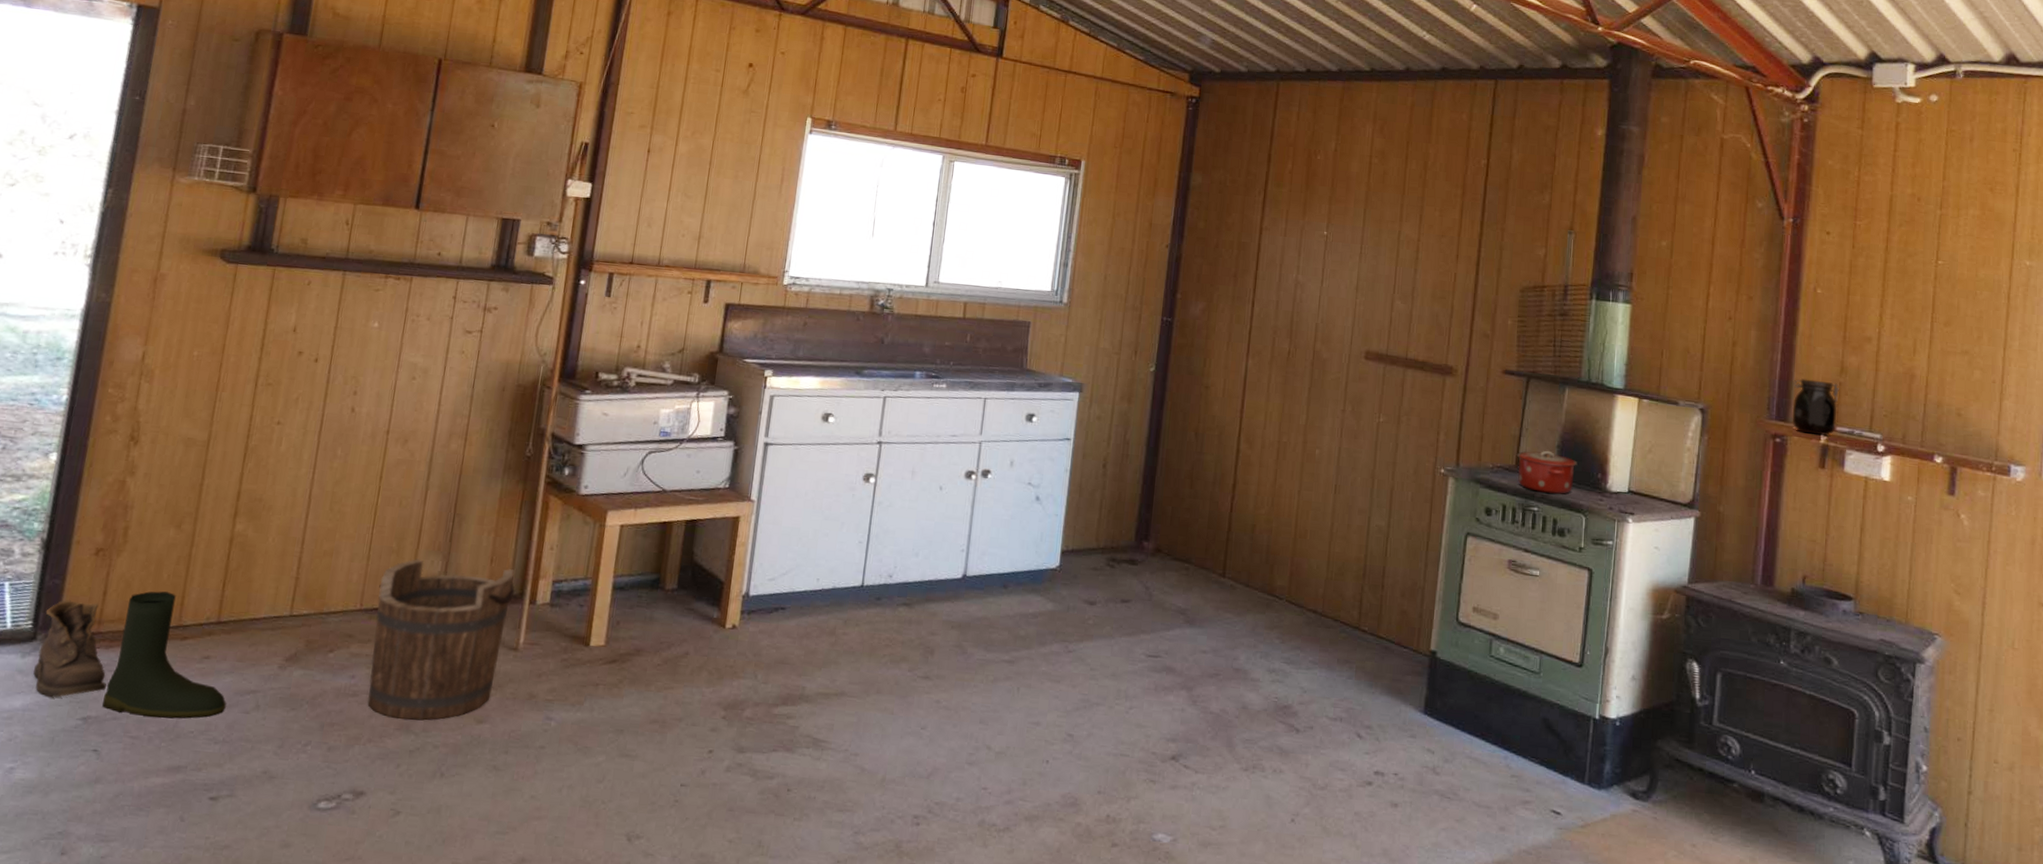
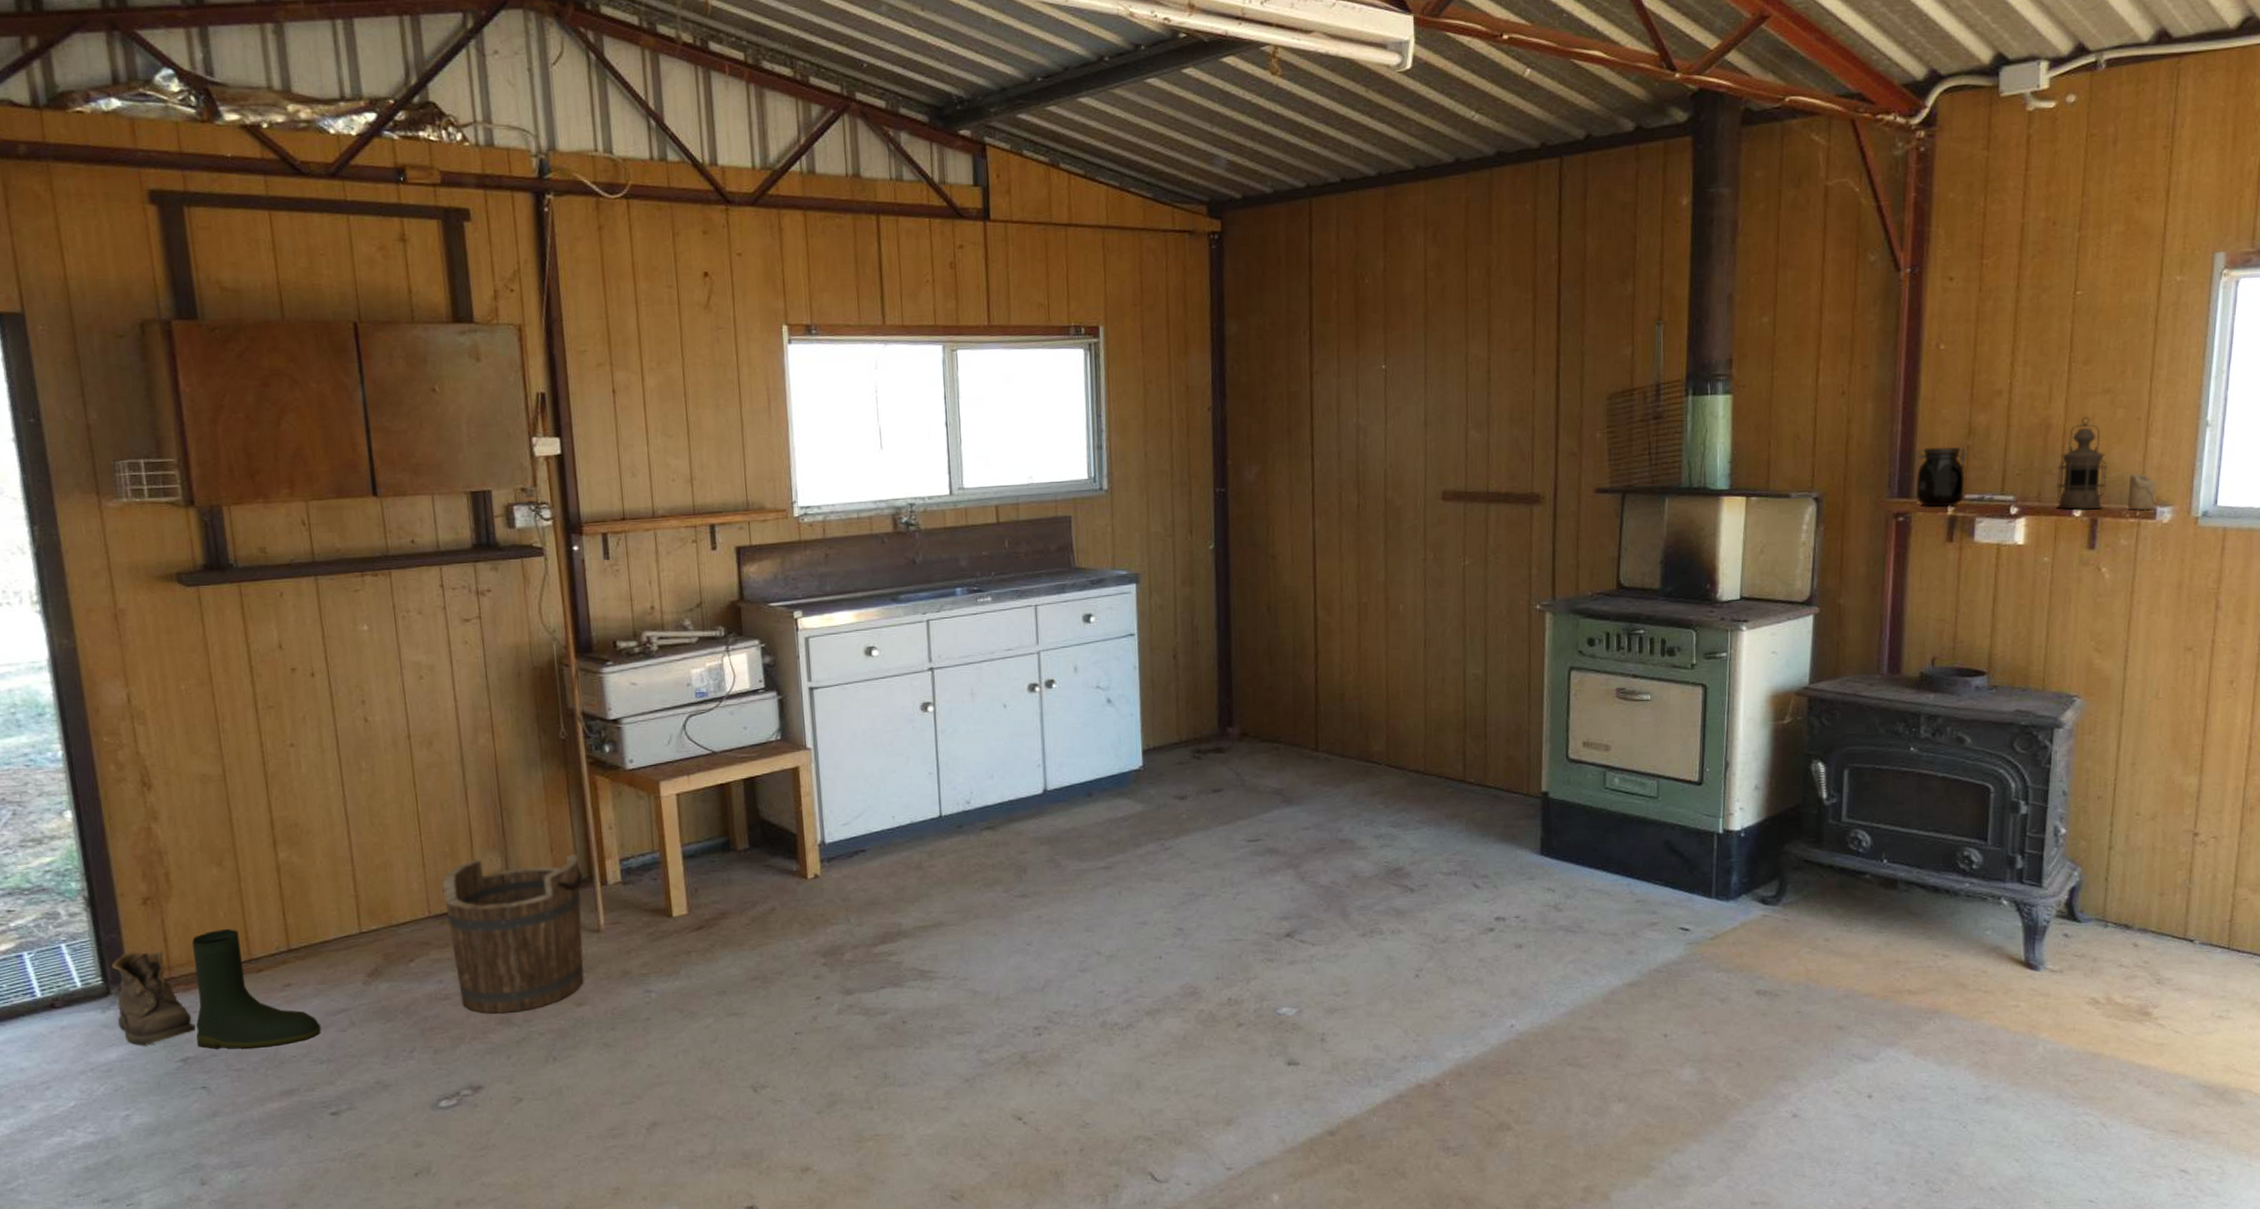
casserole: present [1516,450,1579,495] -> none [1616,568,1685,614]
lantern: none [1919,372,1966,459] -> present [2055,417,2108,510]
candle: none [1984,431,2011,466] -> present [2128,473,2158,510]

